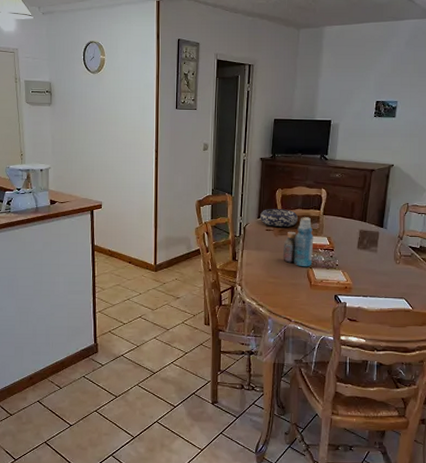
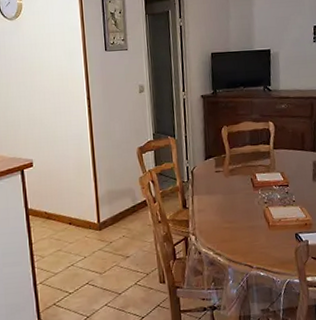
decorative bowl: present [260,209,298,227] -> none [207,147,248,167]
bottle: present [283,217,314,267] -> none [235,153,268,208]

